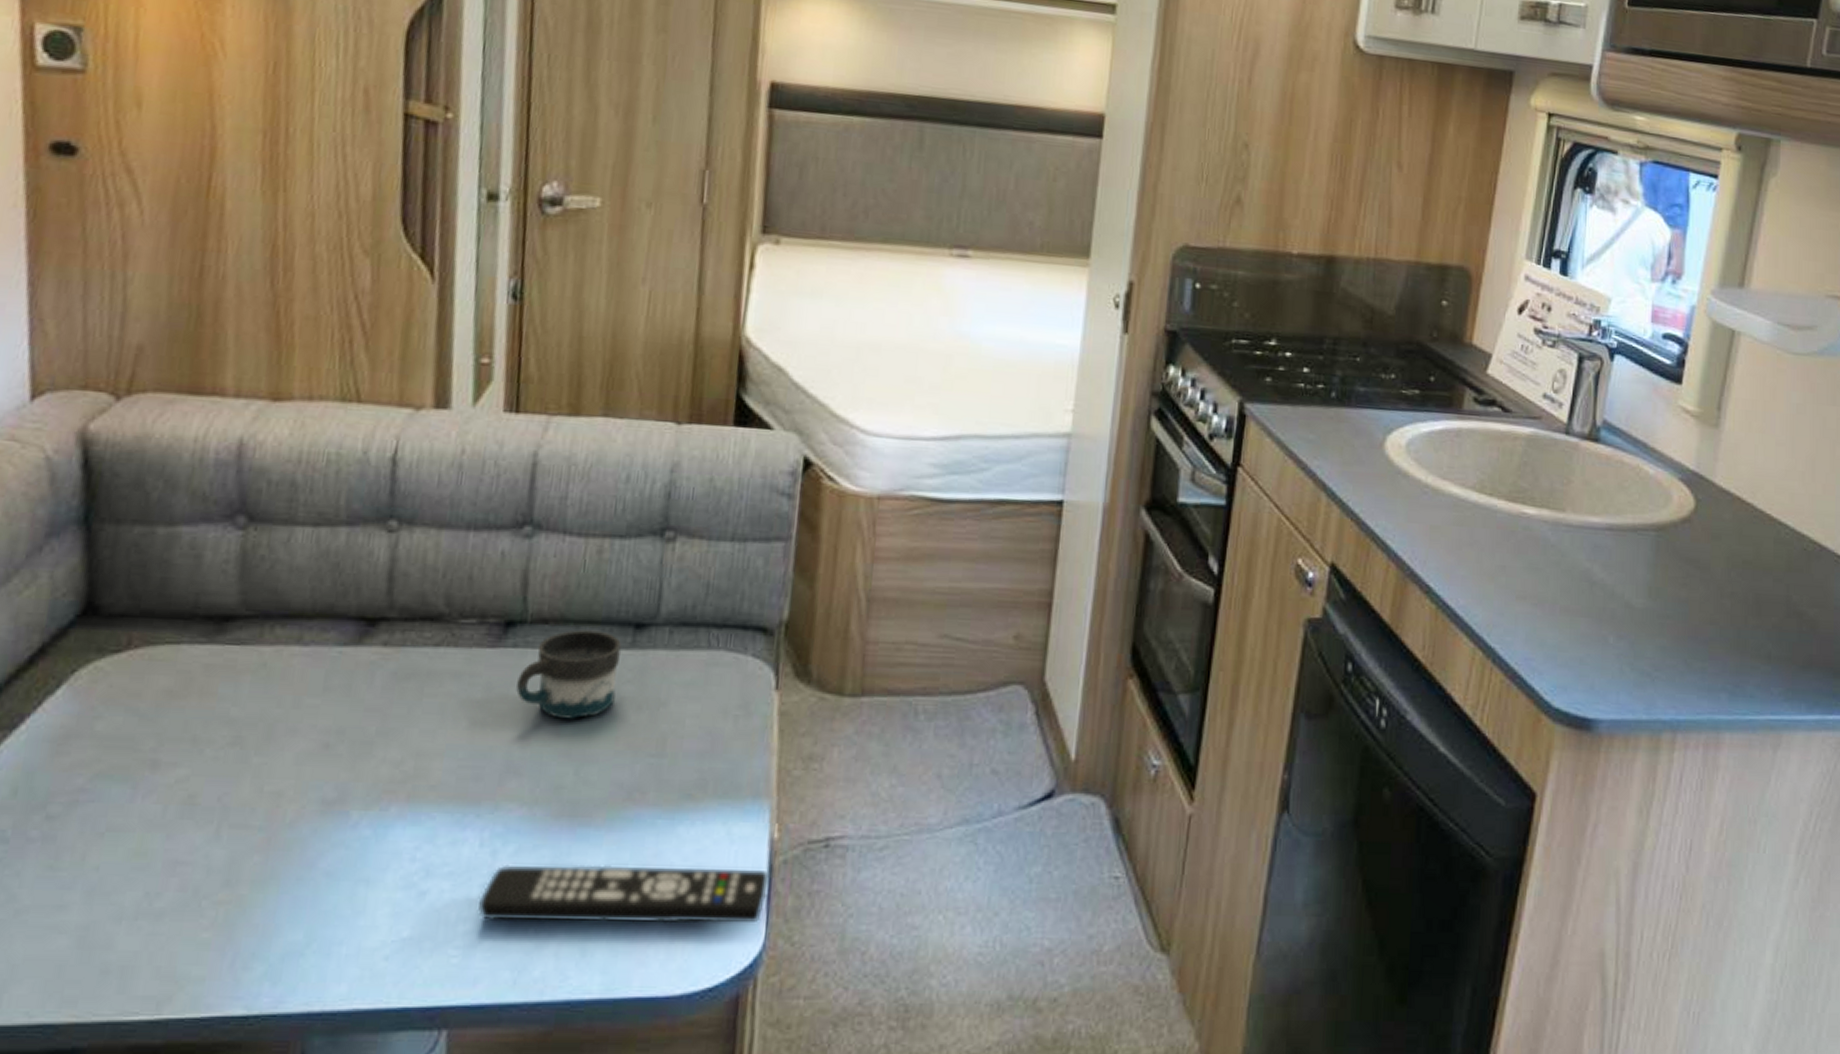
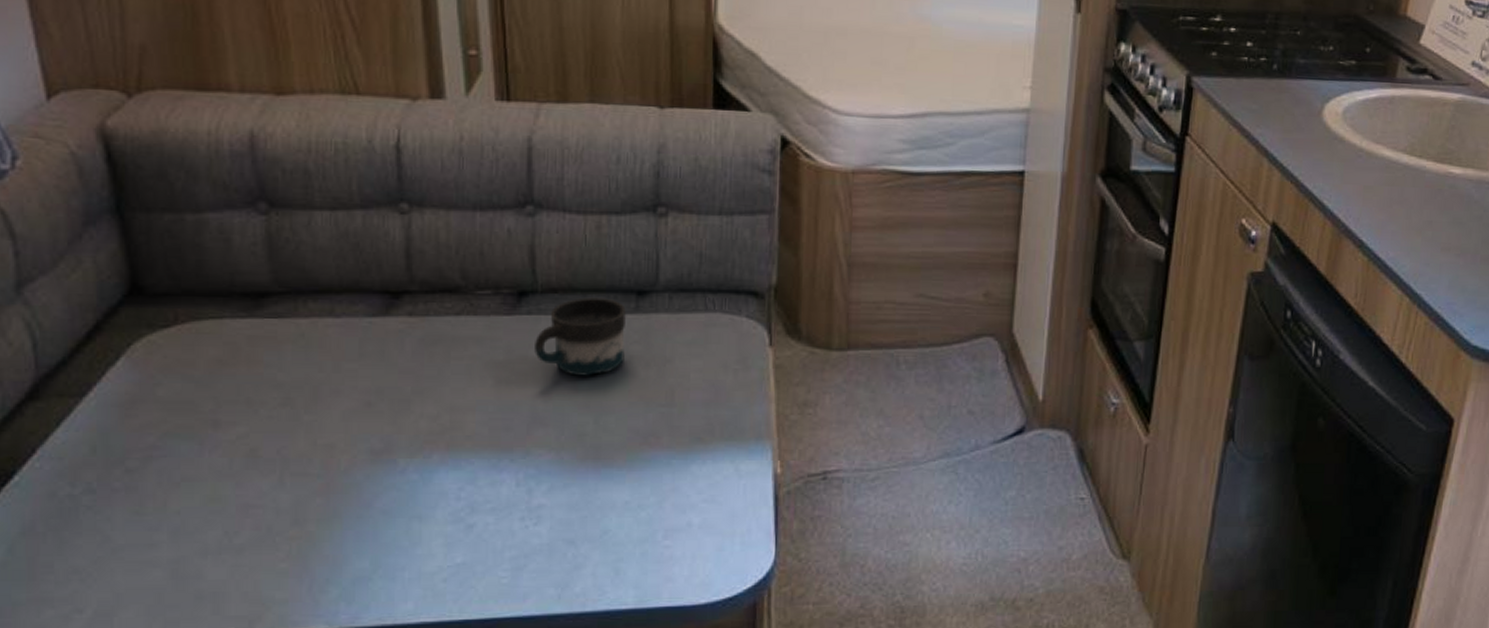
remote control: present [476,864,770,924] -> none [519,499,775,547]

